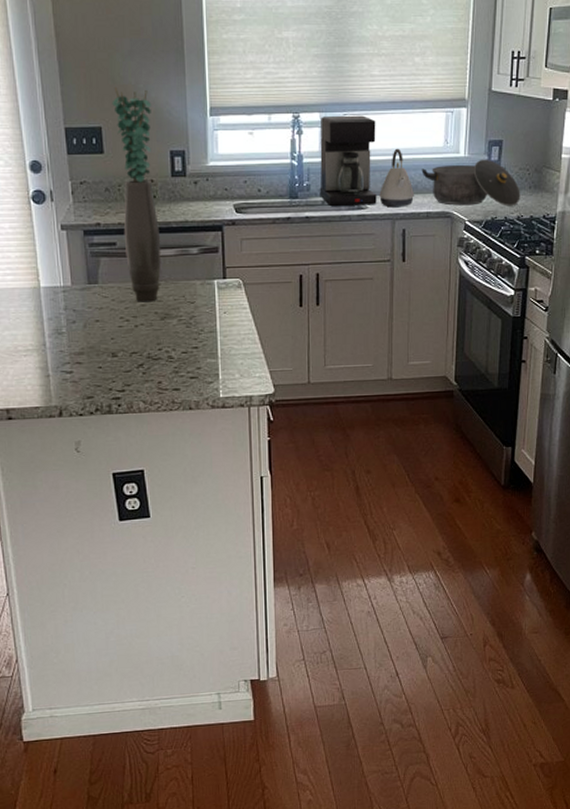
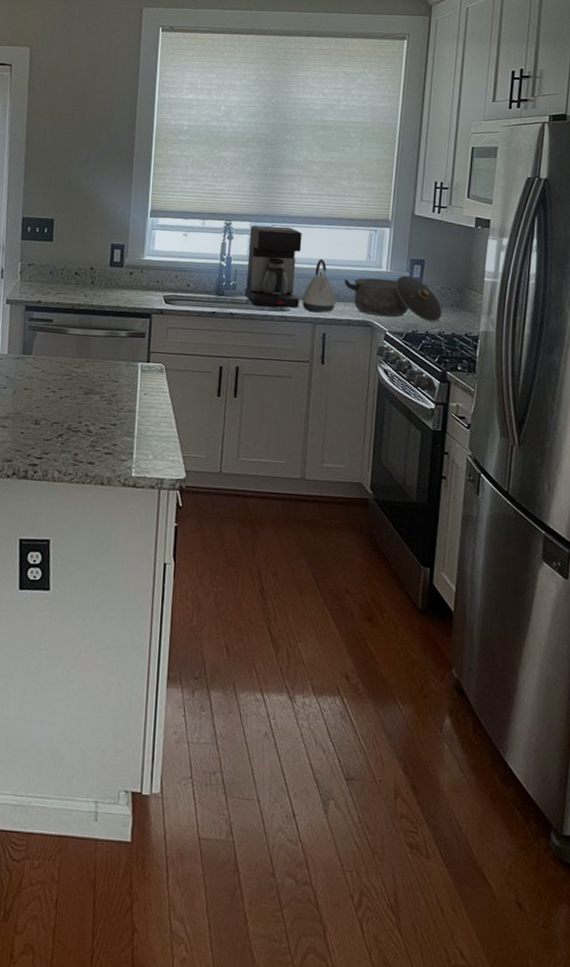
vase: present [112,87,161,302] -> none [60,187,99,377]

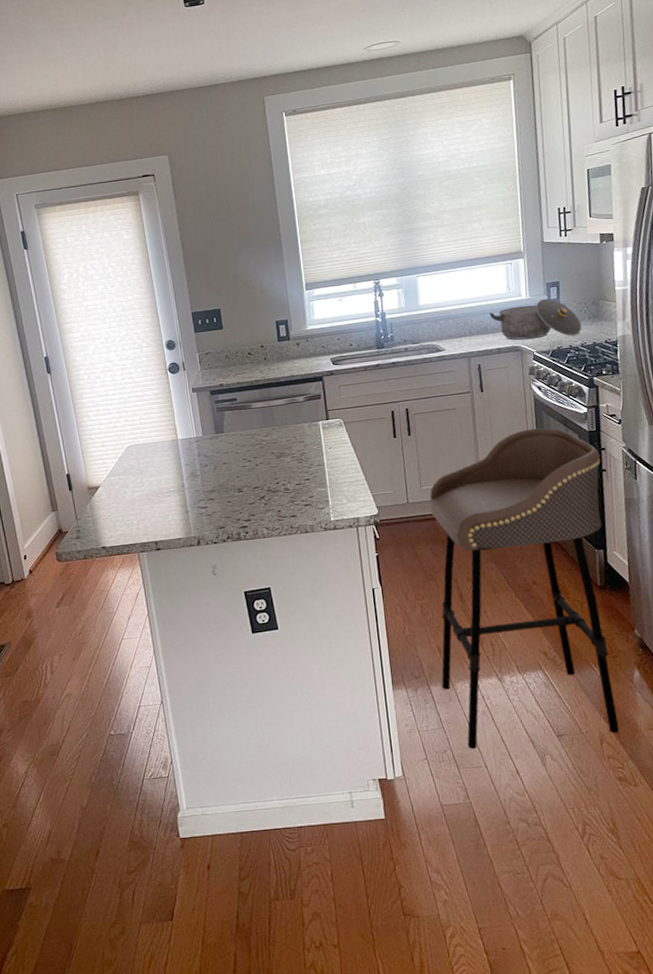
bar stool: none [223,415,442,789] -> present [430,428,619,748]
coffee maker: present [245,225,302,308] -> none [398,275,453,352]
kettle: present [302,259,337,313] -> none [454,298,486,348]

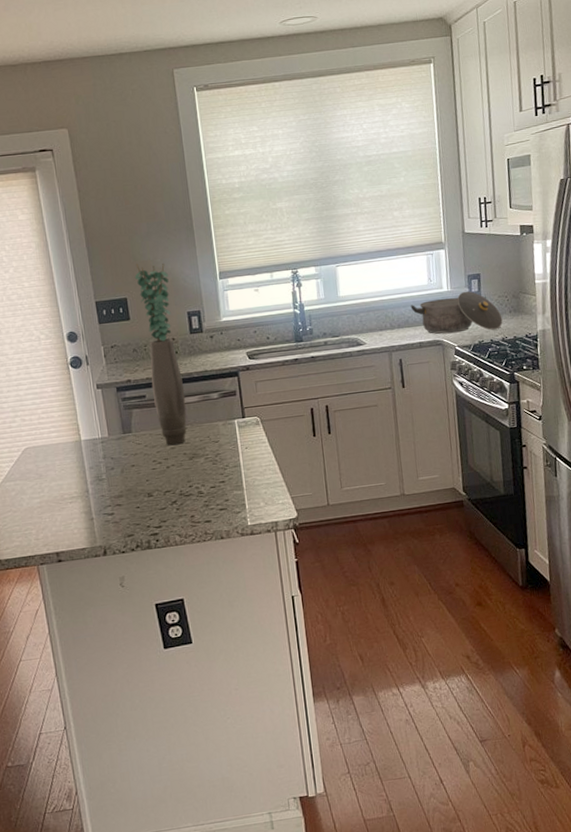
vase: none [227,277,275,445] -> present [134,264,187,446]
bar stool: present [430,428,619,748] -> none [351,424,541,759]

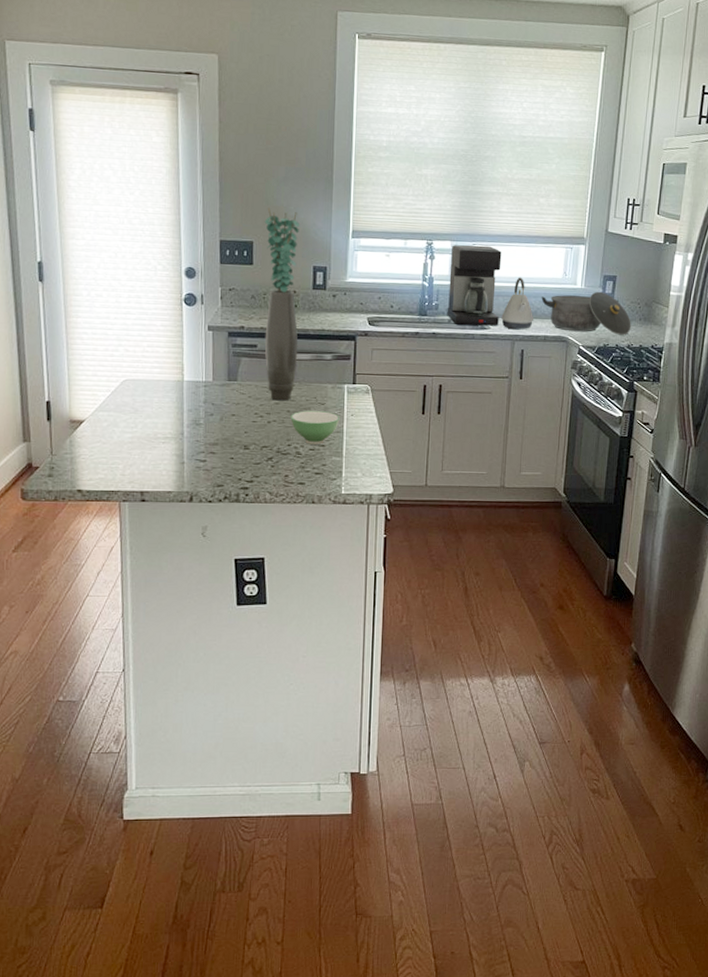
bowl: none [187,448,236,483] -> present [290,411,340,445]
coffee maker: none [316,265,374,346] -> present [447,244,502,326]
kettle: none [375,290,407,342] -> present [501,277,534,330]

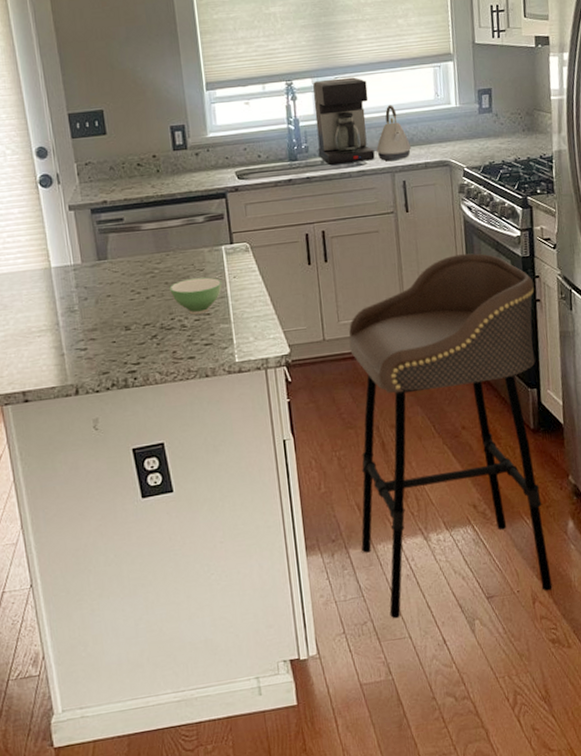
vase: present [264,208,299,401] -> none [111,72,169,274]
bar stool: none [432,425,628,748] -> present [349,253,553,618]
cooking pot: present [541,291,631,336] -> none [415,107,516,154]

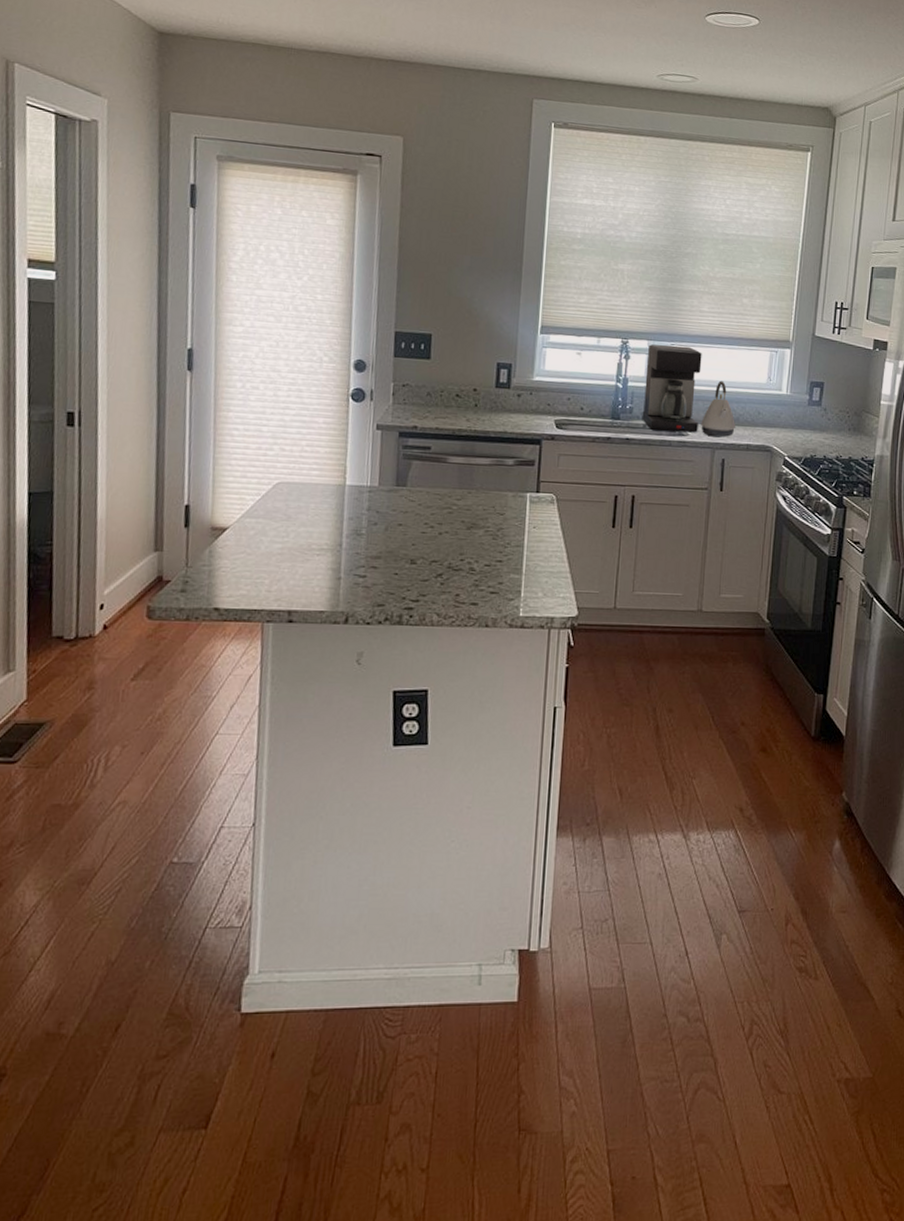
bowl: present [169,277,223,315] -> none [465,521,521,560]
bar stool: present [349,253,553,618] -> none [616,543,837,919]

